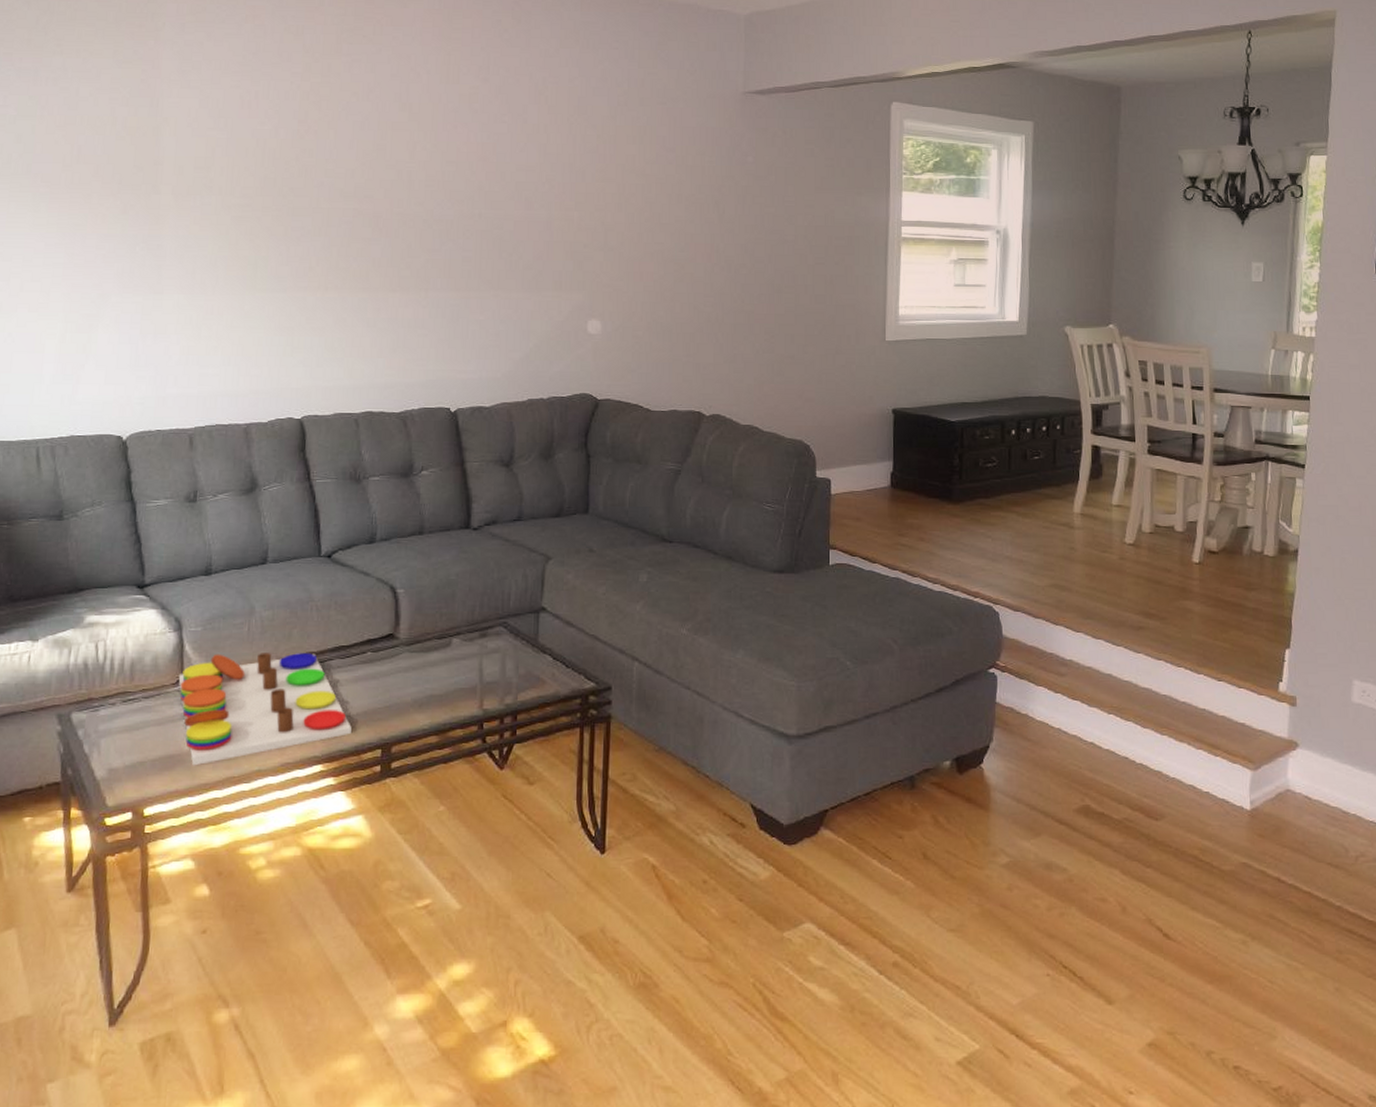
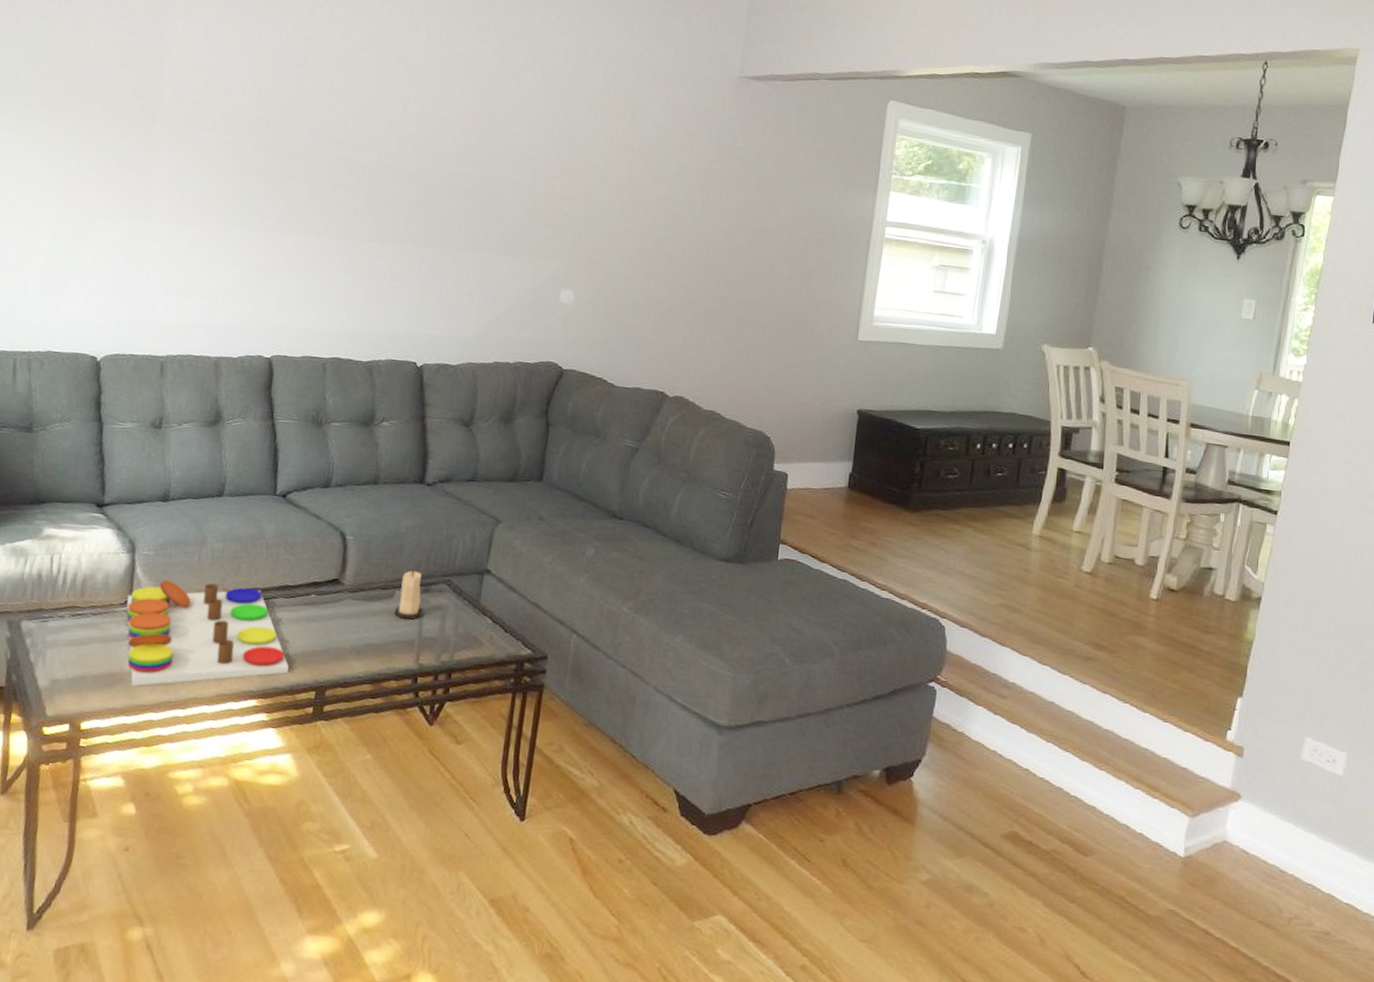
candle: none [454,617,482,666] -> present [394,570,423,620]

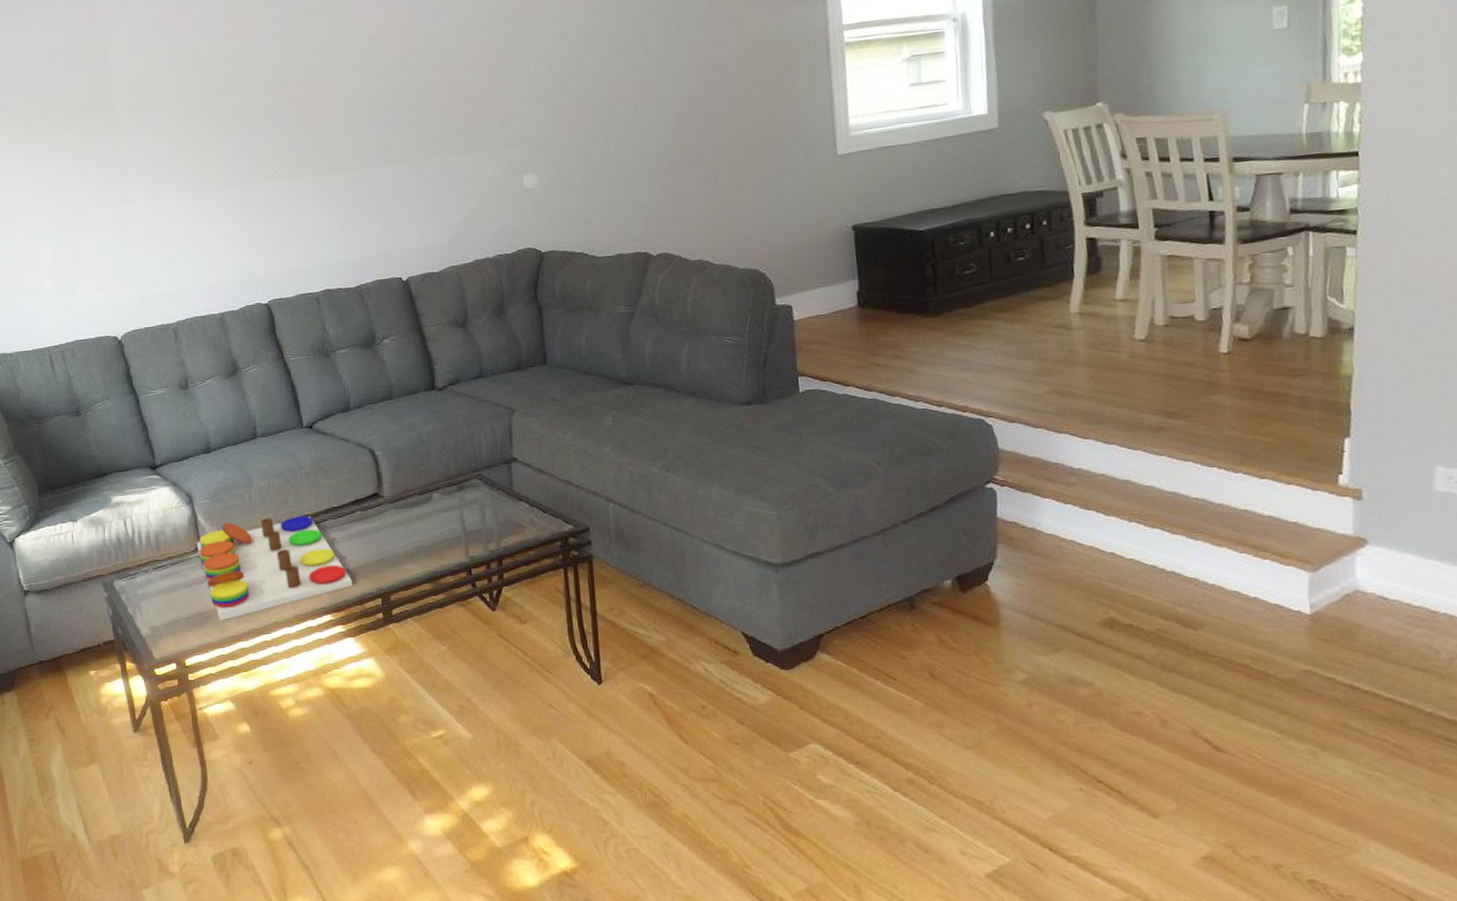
candle: present [394,570,423,620] -> none [435,472,462,518]

